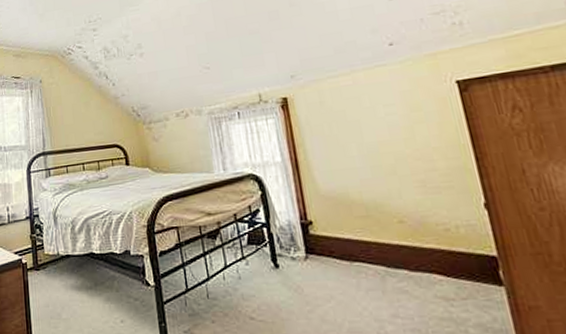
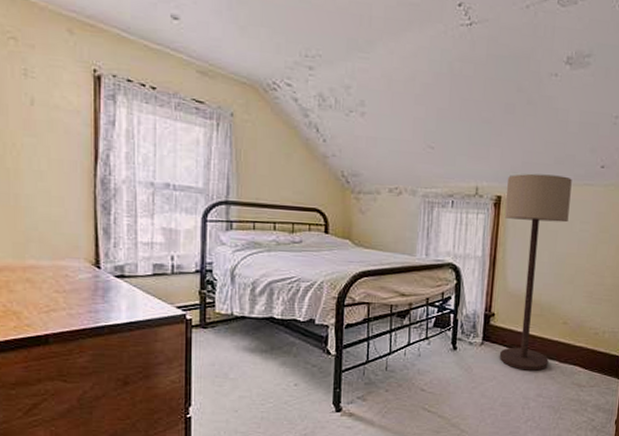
floor lamp: none [289,63,396,285] -> present [499,173,572,371]

